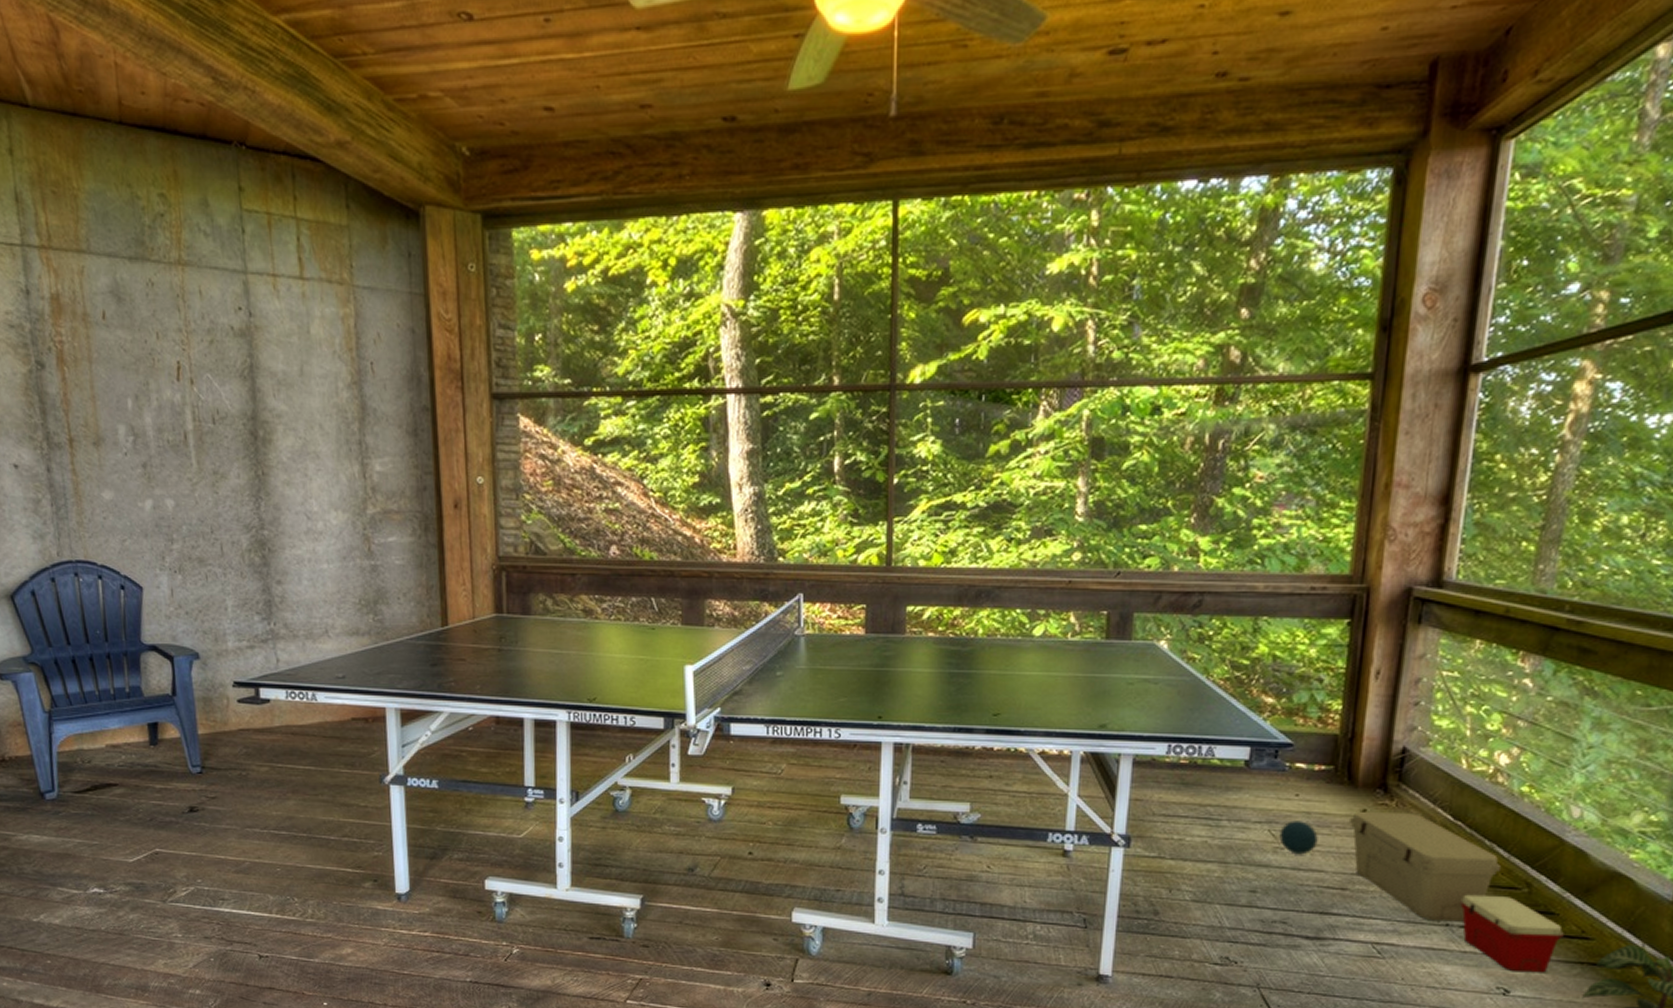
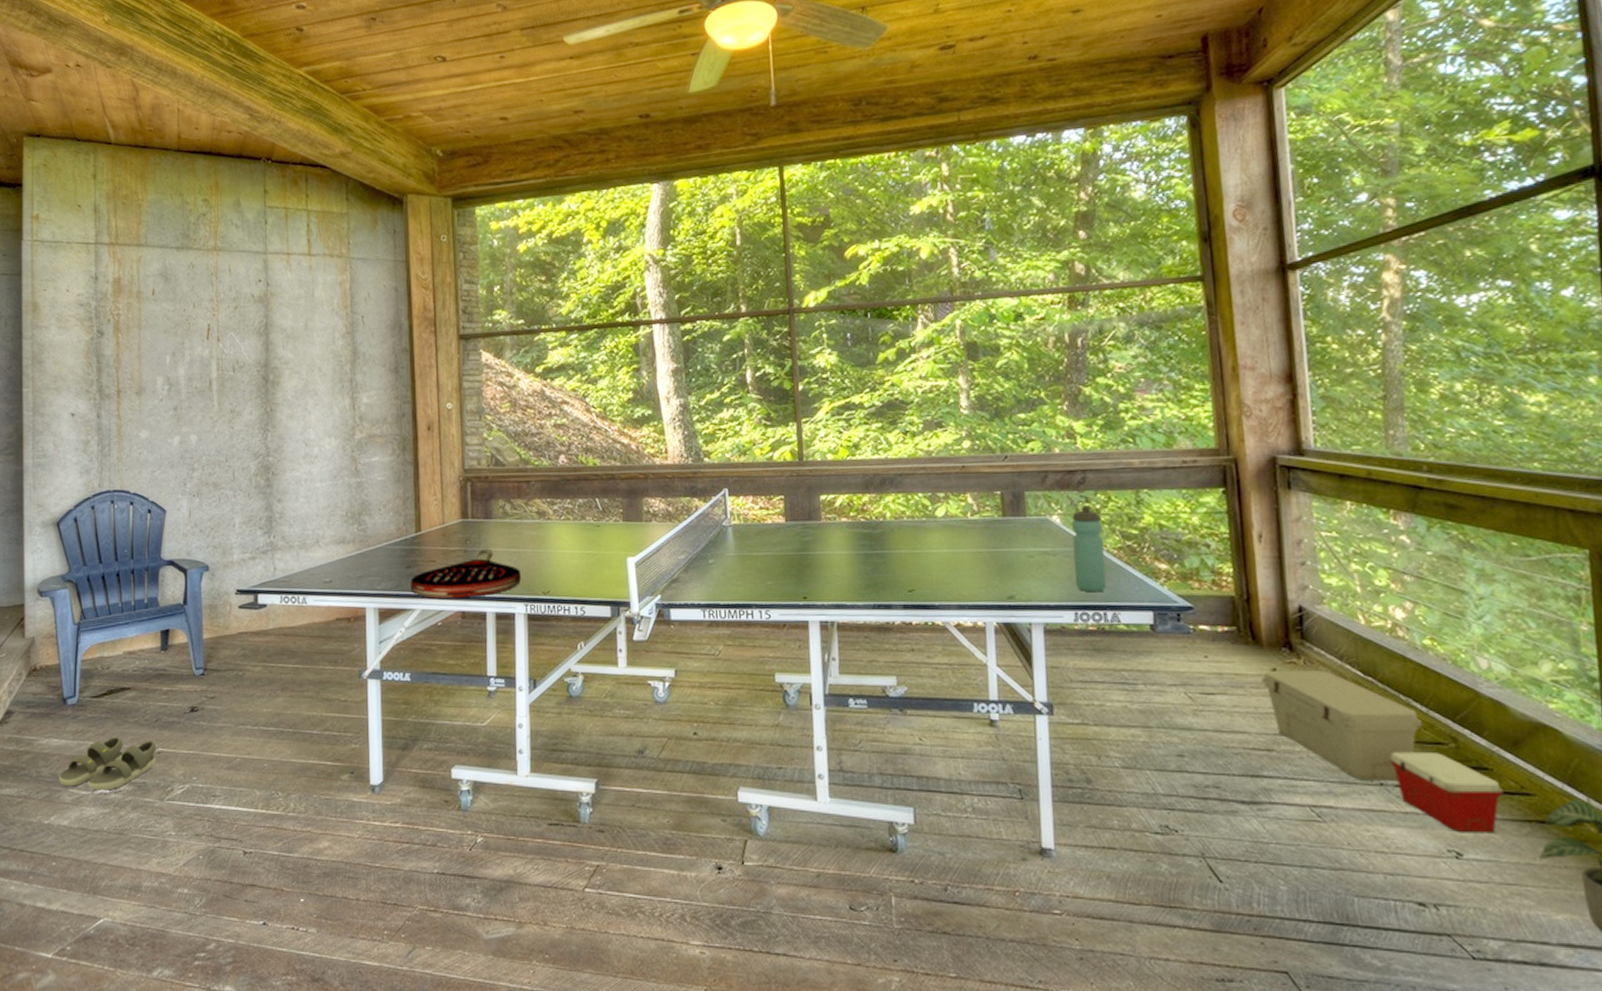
sandal: none [45,835,154,889] -> present [59,737,156,789]
tennis racket: none [436,648,563,701] -> present [410,548,521,598]
water bottle: none [1173,631,1213,725] -> present [1072,505,1107,593]
ball: present [1279,821,1318,855] -> none [1196,682,1235,717]

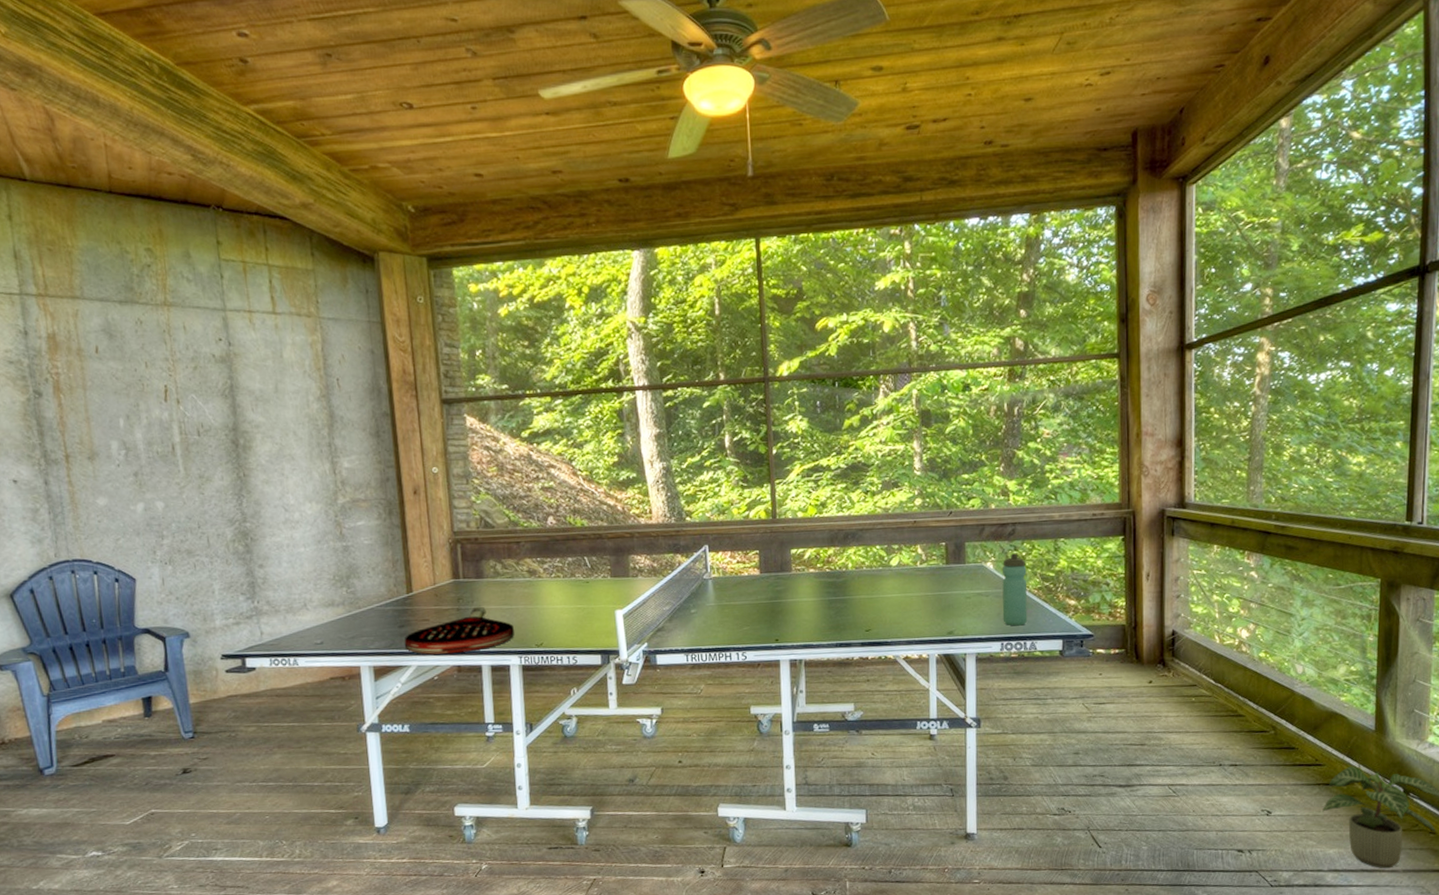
sandal: present [59,737,156,789] -> none [44,802,150,853]
cooler: present [1262,669,1503,833] -> none [1141,680,1303,797]

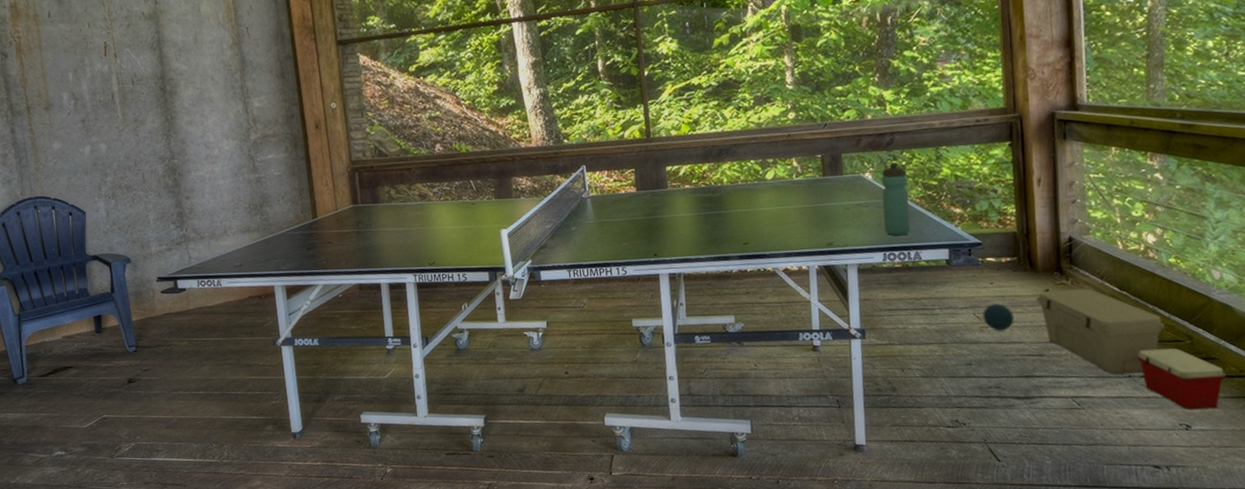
tennis racket: present [404,606,514,655] -> none [311,229,409,275]
ball: none [1091,694,1120,721] -> present [982,303,1014,331]
cooler: none [1141,680,1303,797] -> present [1037,288,1226,410]

